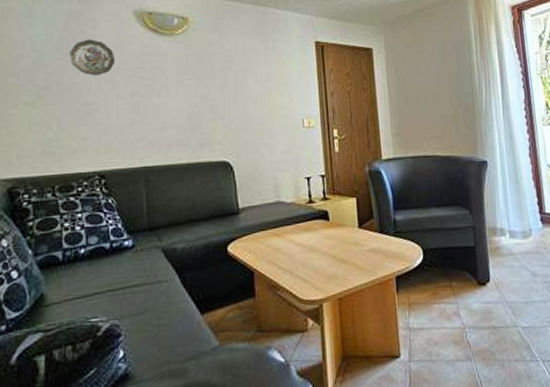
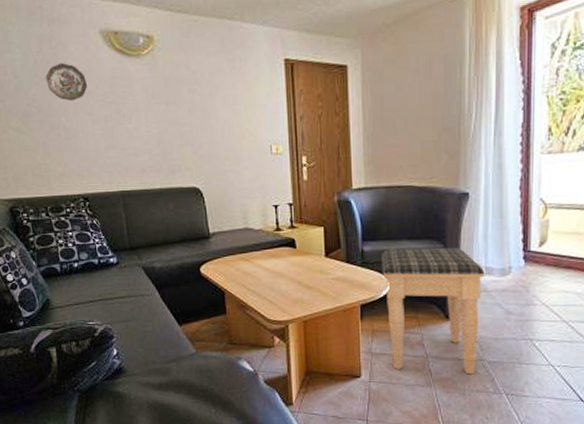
footstool: none [413,213,511,345] -> present [381,248,485,375]

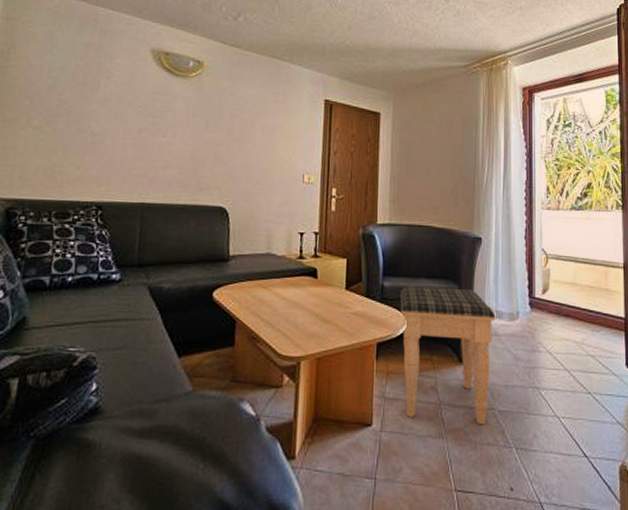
decorative plate: present [46,63,88,102] -> none [84,72,128,109]

